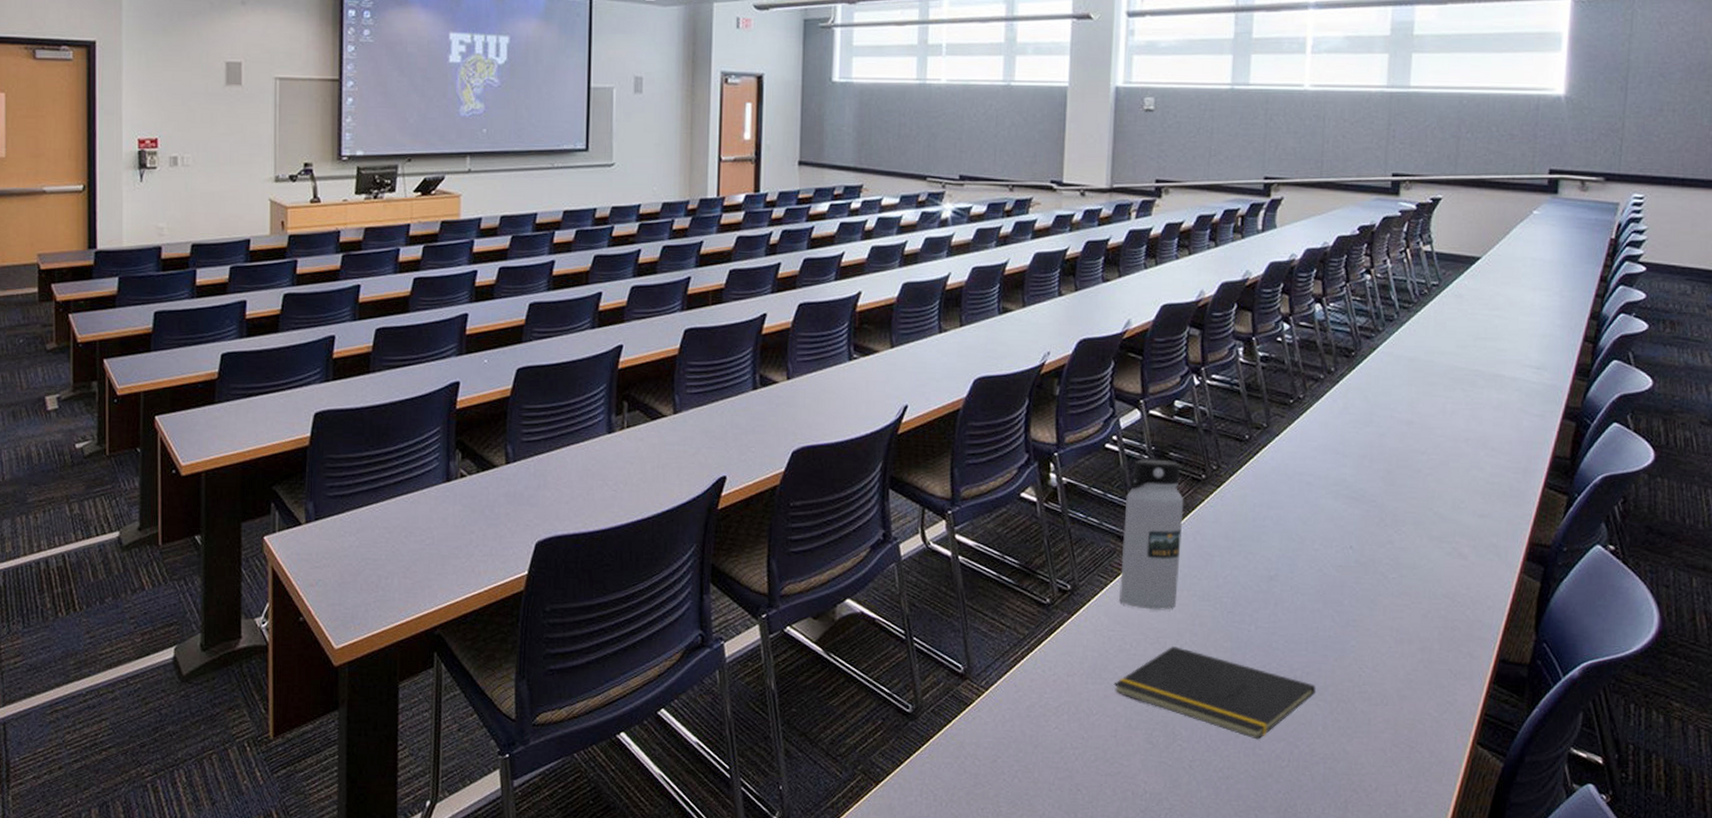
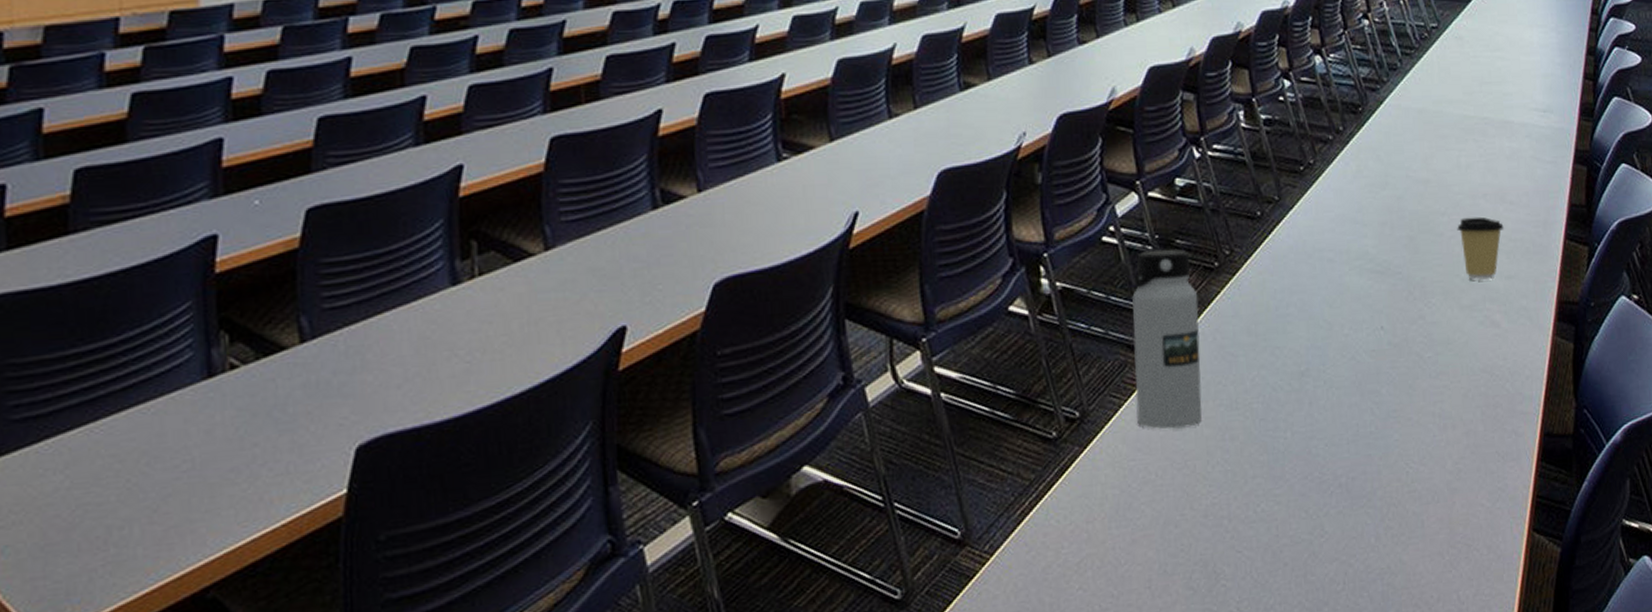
notepad: present [1113,646,1317,740] -> none [1141,468,1365,565]
coffee cup: none [1435,458,1482,517] -> present [1457,216,1504,280]

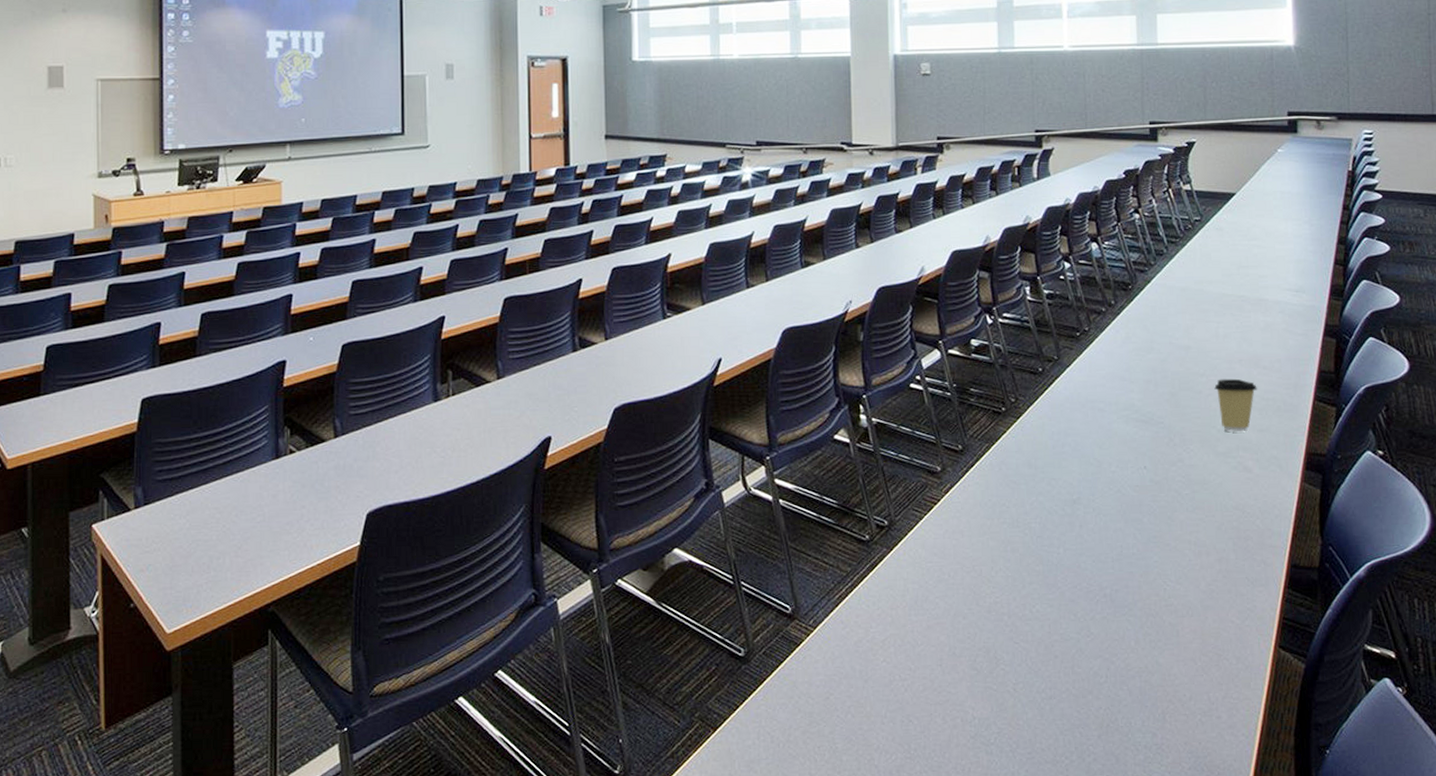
water bottle: present [1132,249,1202,430] -> none [933,395,989,540]

